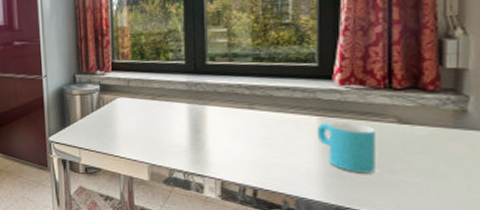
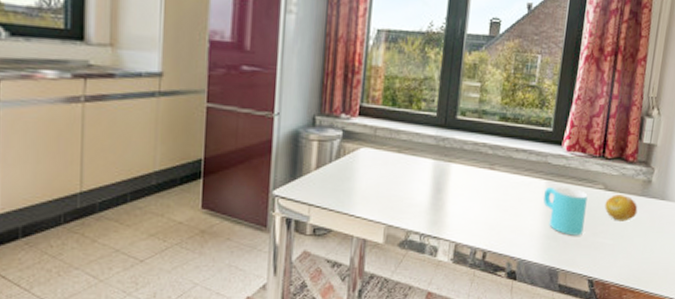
fruit: none [401,128,451,157] -> present [604,194,638,222]

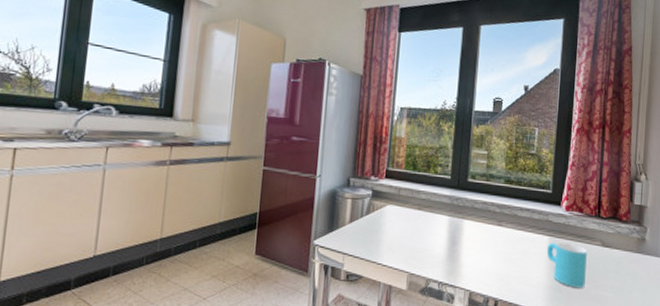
fruit: present [604,194,638,222] -> none [603,251,635,276]

